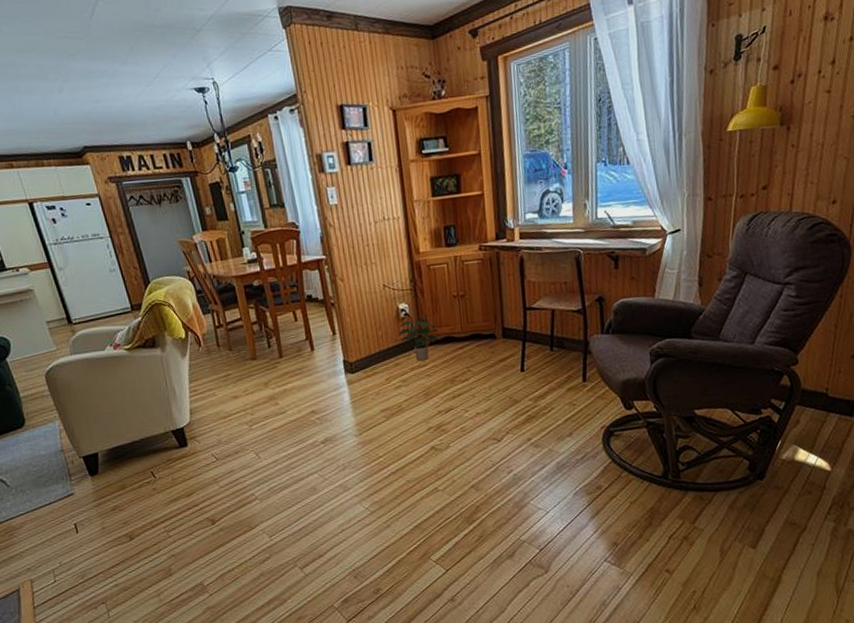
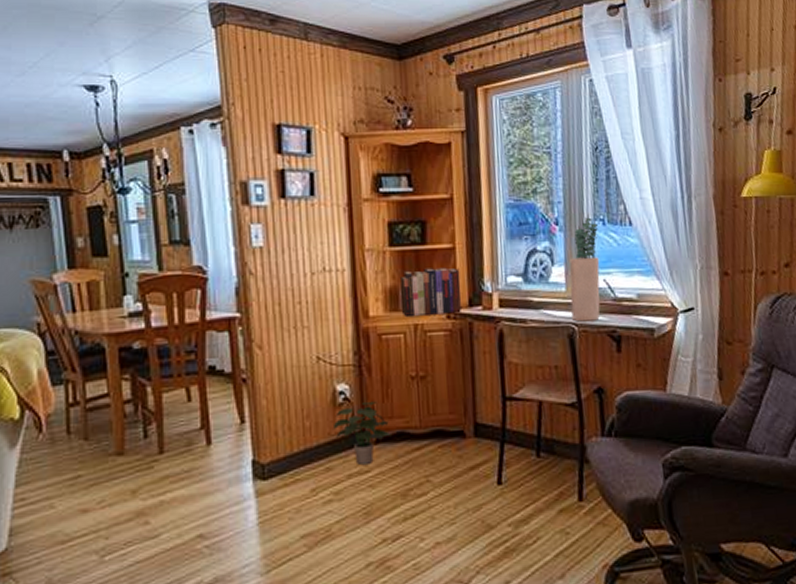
books: none [442,210,490,250] -> present [400,267,461,316]
vase: none [576,156,602,247] -> present [569,213,600,322]

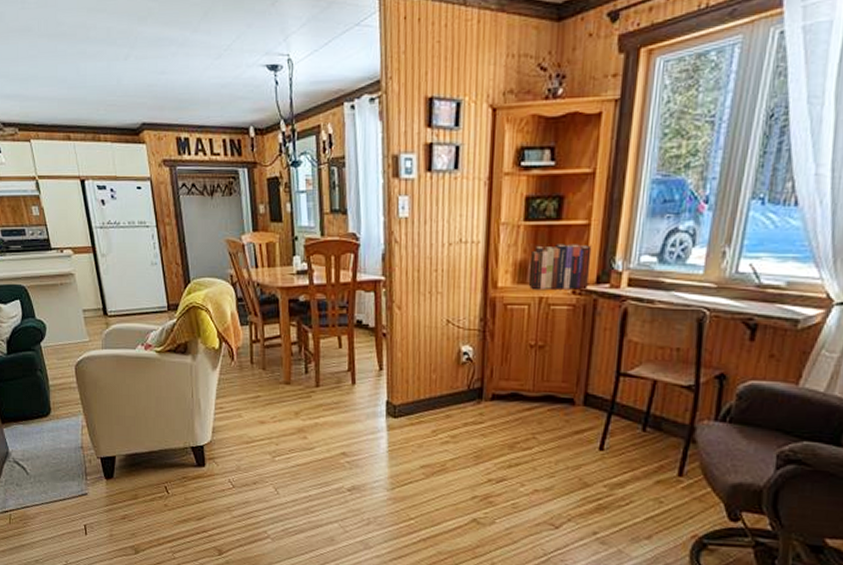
potted plant: present [332,400,391,466] -> none [455,363,506,418]
vase: present [569,213,600,322] -> none [705,190,755,307]

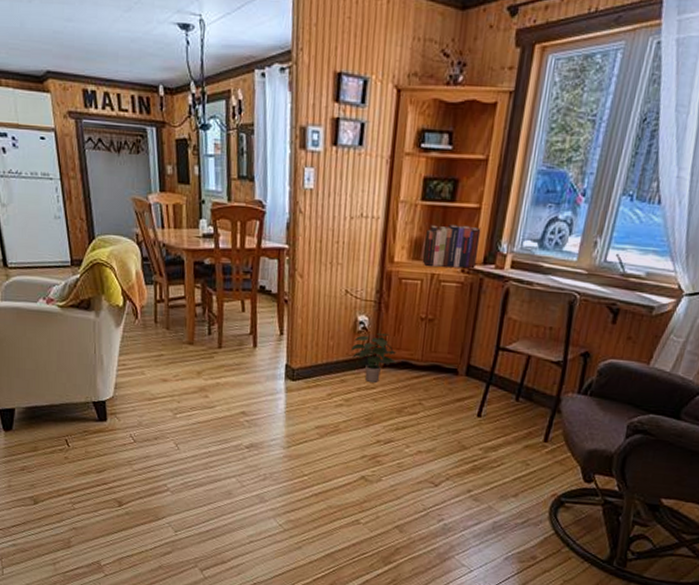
potted plant: none [455,363,506,418] -> present [350,333,397,383]

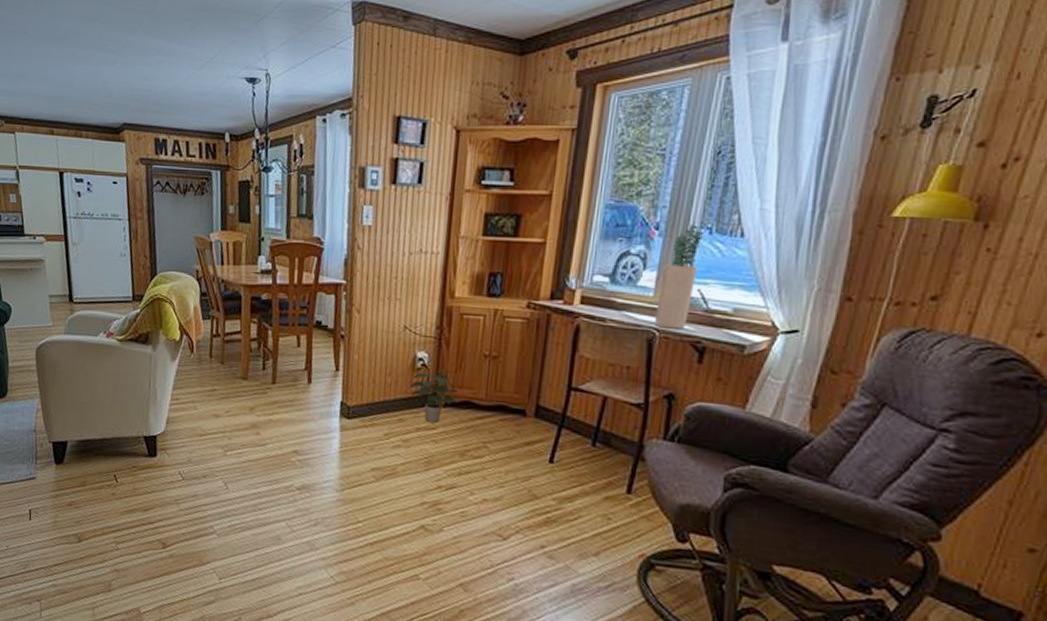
books: present [423,224,481,269] -> none [485,259,547,305]
vase: none [576,187,625,292] -> present [655,220,703,330]

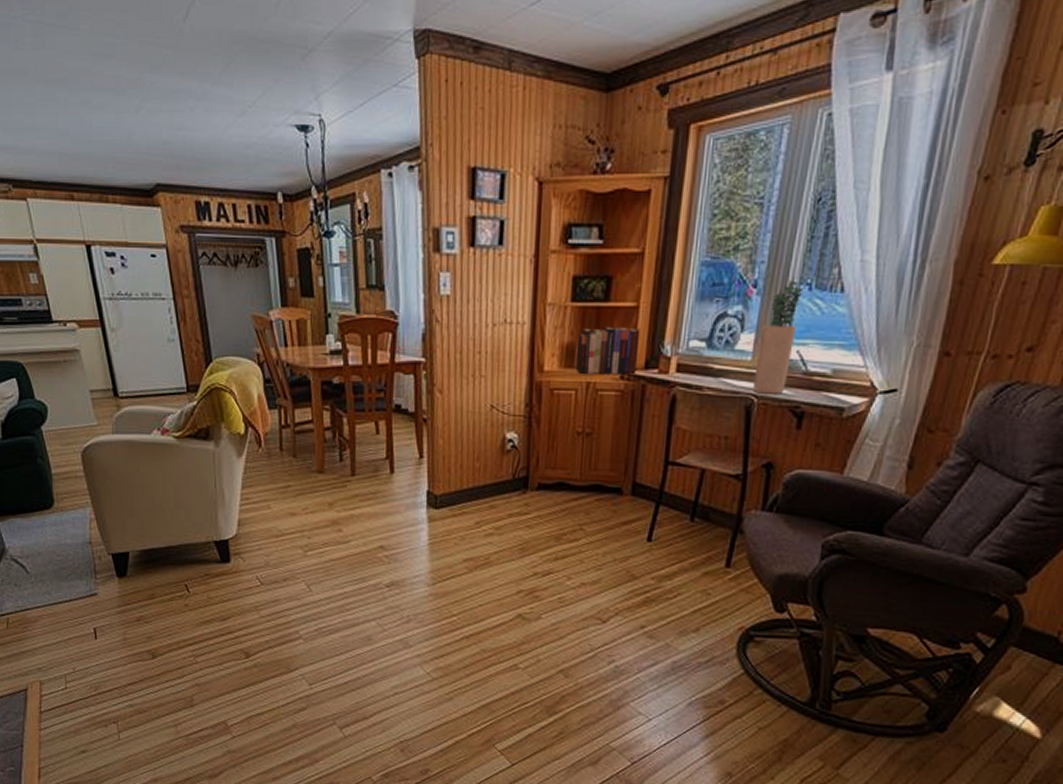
potted plant: present [409,370,459,424] -> none [499,451,552,508]
books: none [485,259,547,305] -> present [577,326,640,375]

